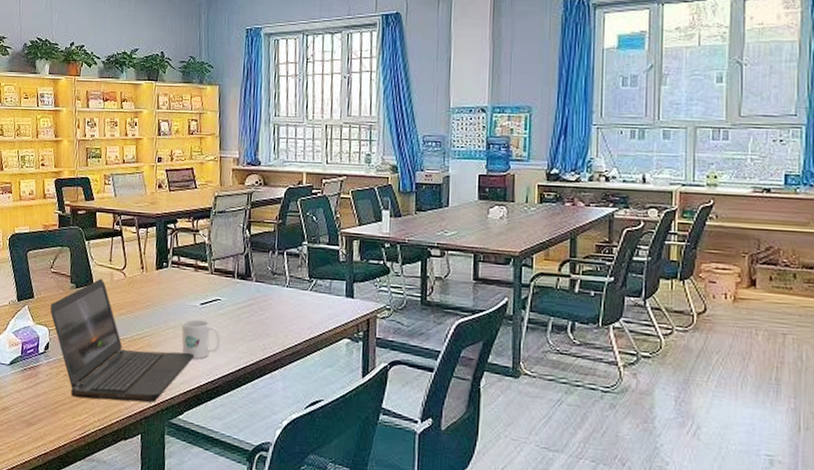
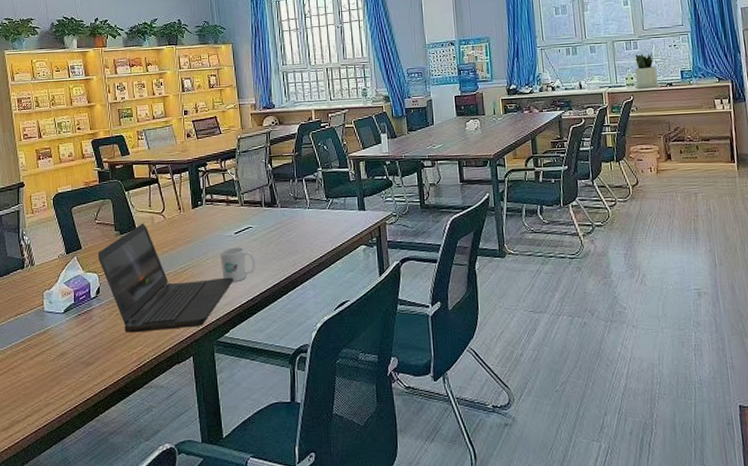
planter: none [716,145,753,193] -> present [634,52,660,89]

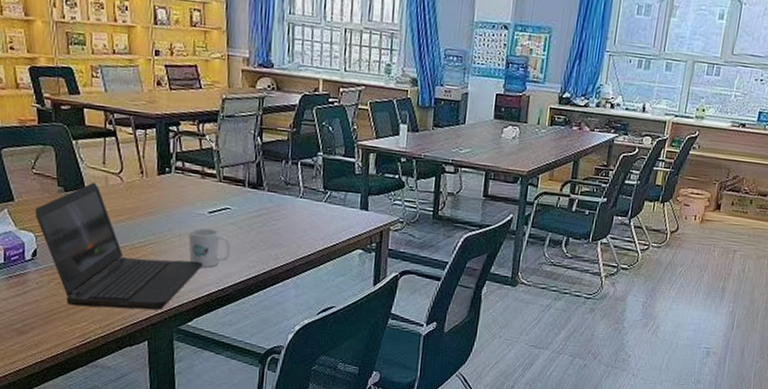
planter: present [634,52,660,89] -> none [702,81,736,126]

